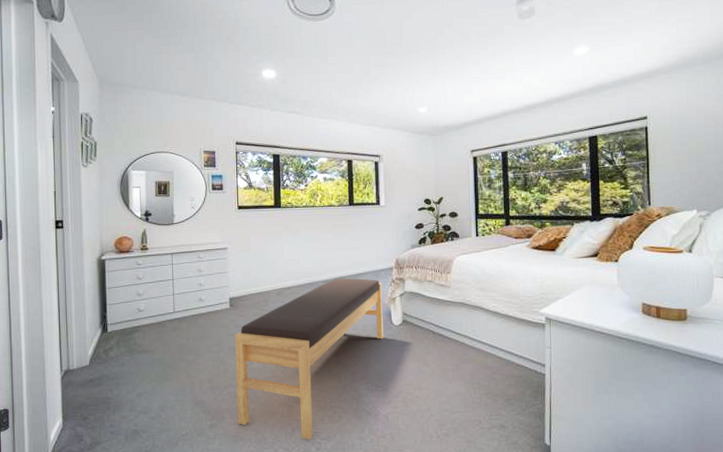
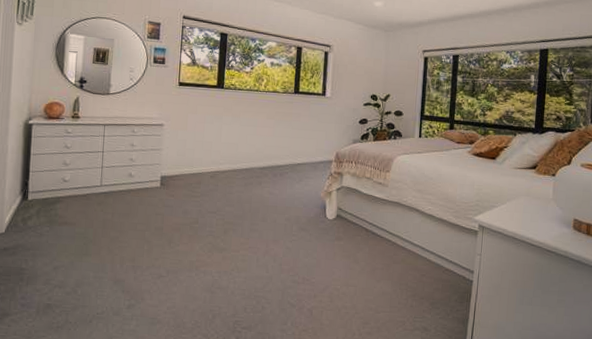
bench: present [235,278,384,440] -> none [157,166,319,329]

